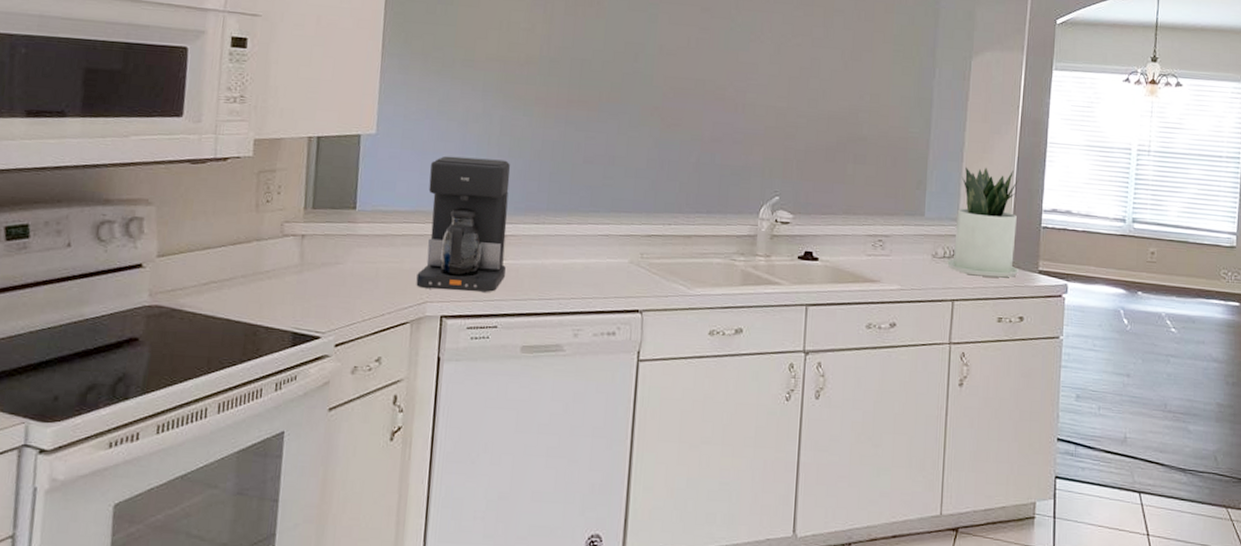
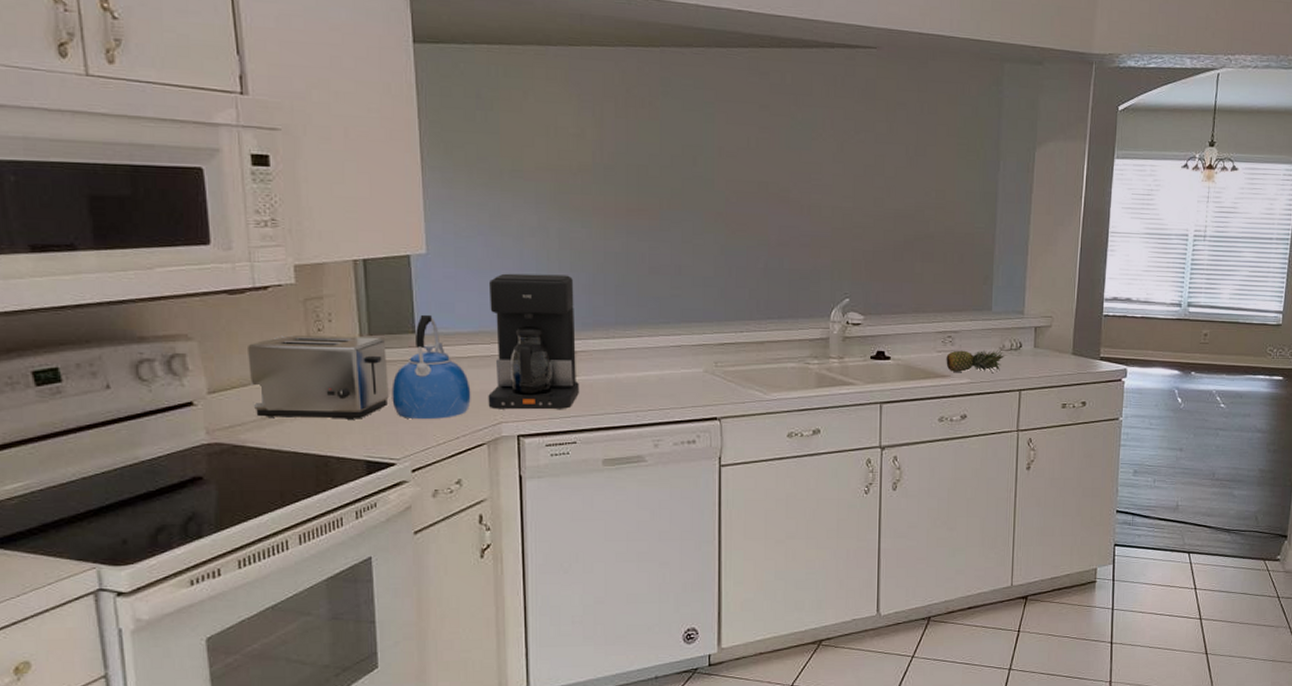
toaster: none [196,204,327,291] -> present [248,335,389,419]
kettle: none [325,191,402,295] -> present [392,314,471,420]
fruit: none [876,255,937,280] -> present [946,349,1004,372]
planter: present [946,167,1021,278] -> none [1013,259,1083,366]

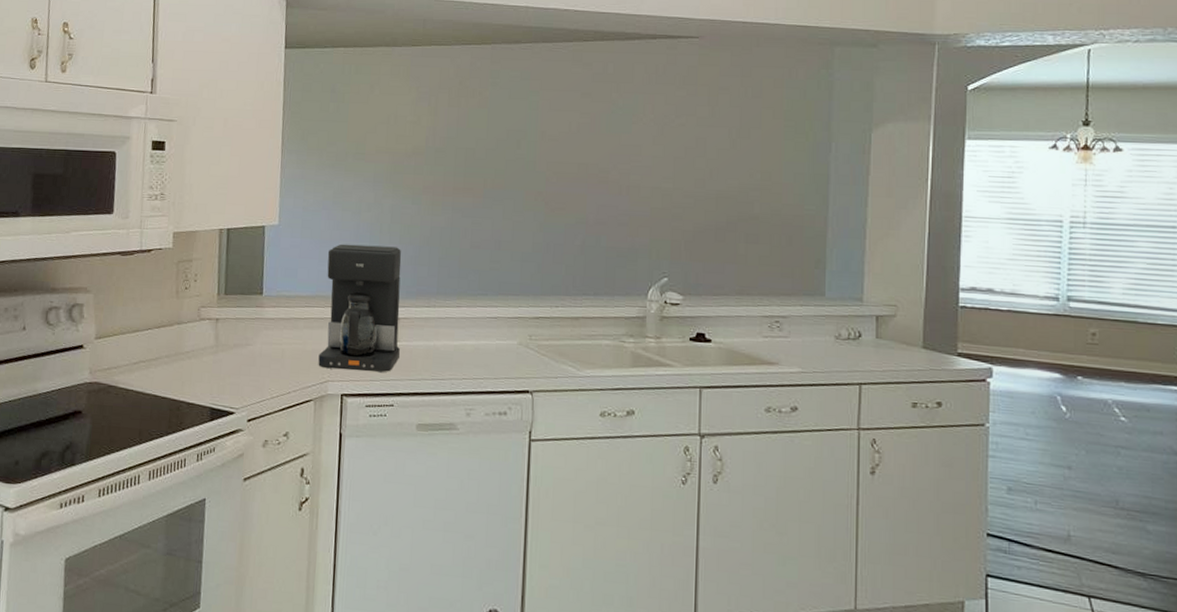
toaster: present [248,335,389,419] -> none [127,291,238,370]
kettle: present [392,314,471,420] -> none [237,278,305,374]
fruit: present [946,349,1004,372] -> none [773,336,841,363]

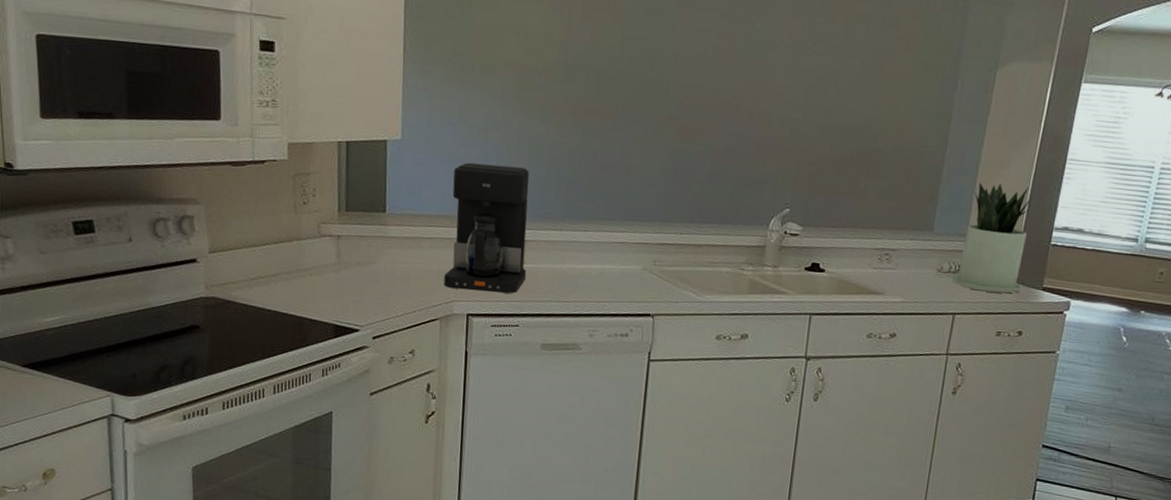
planter: none [851,244,935,361] -> present [950,182,1035,294]

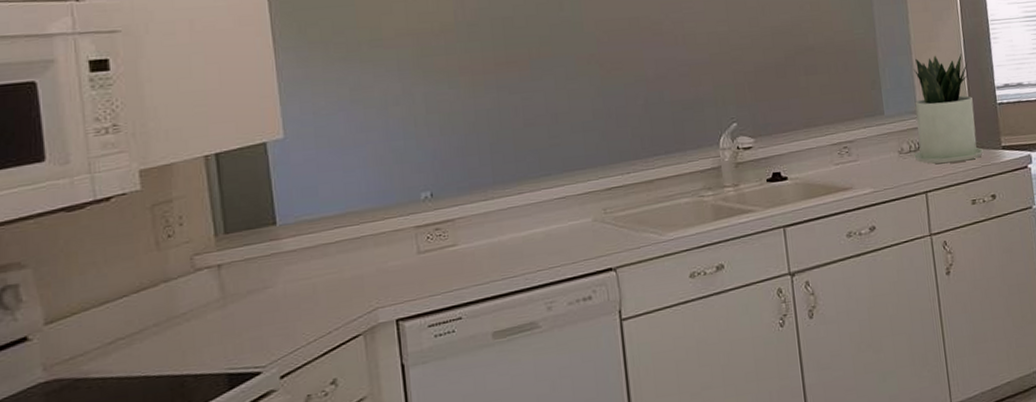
coffee maker: present [444,162,529,294] -> none [353,139,460,295]

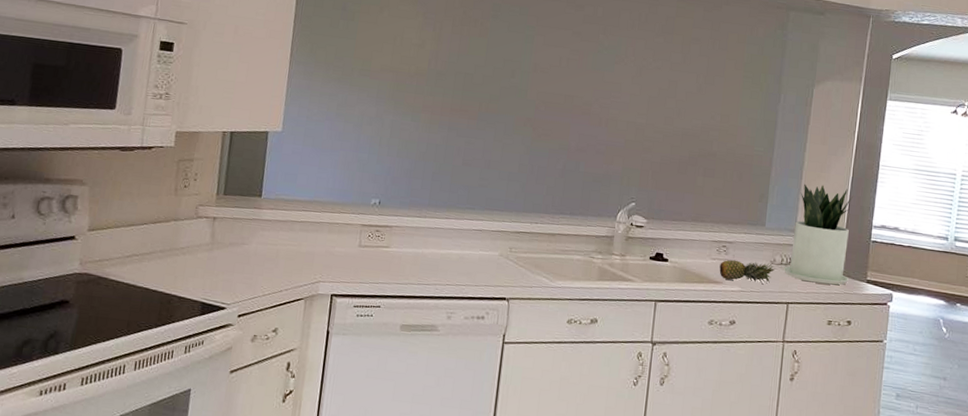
fruit: none [845,153,904,183] -> present [719,259,775,284]

